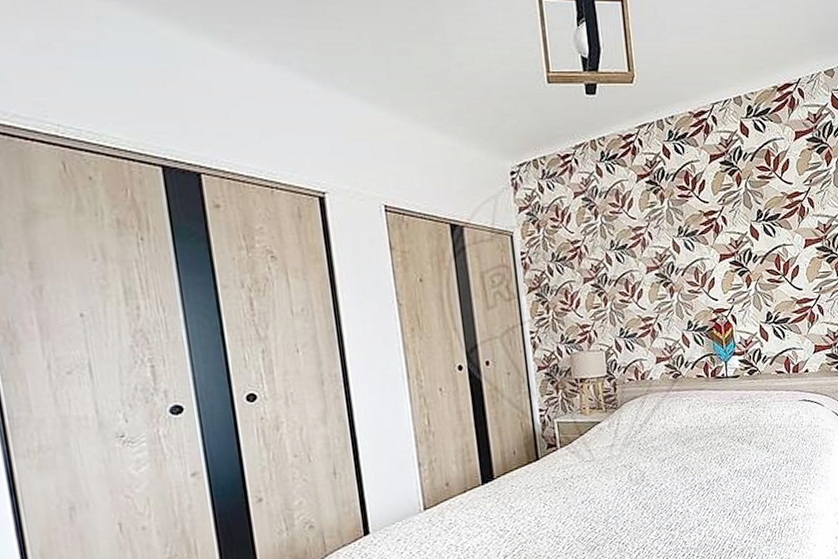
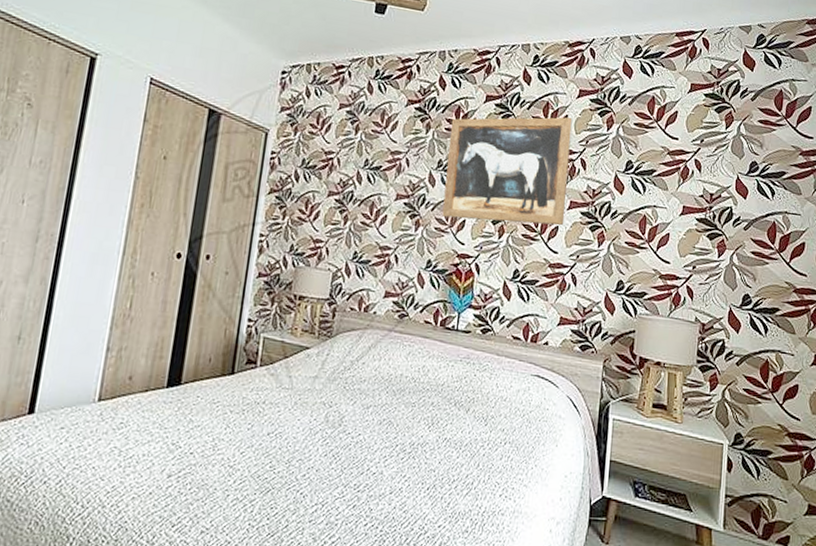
wall art: none [682,161,803,279] -> present [442,117,573,226]

